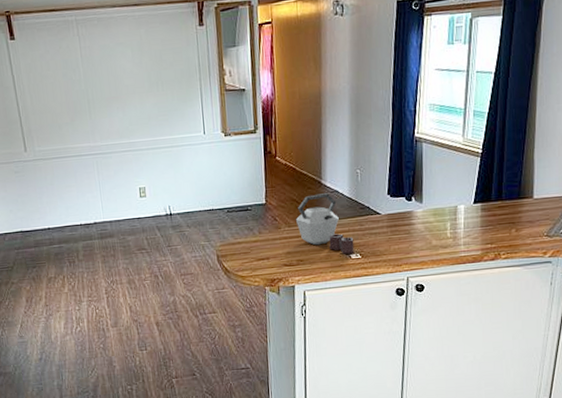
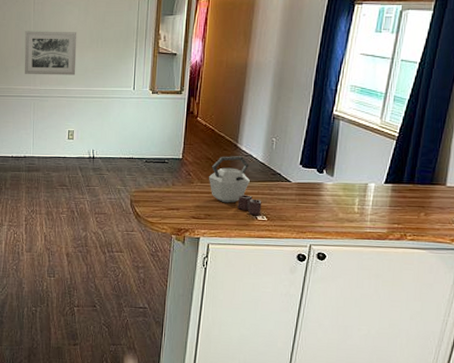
wall art: none [74,76,139,130] -> present [24,31,77,76]

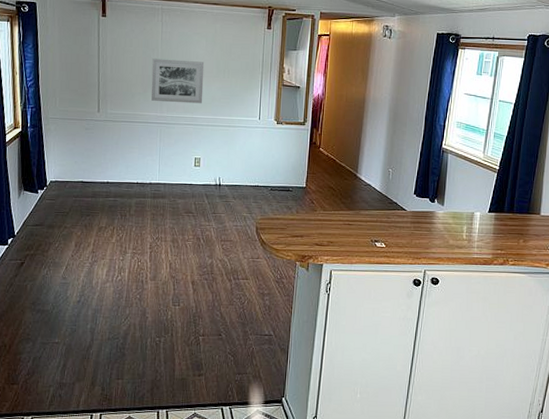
kettle: present [208,156,262,215] -> none [330,185,380,242]

